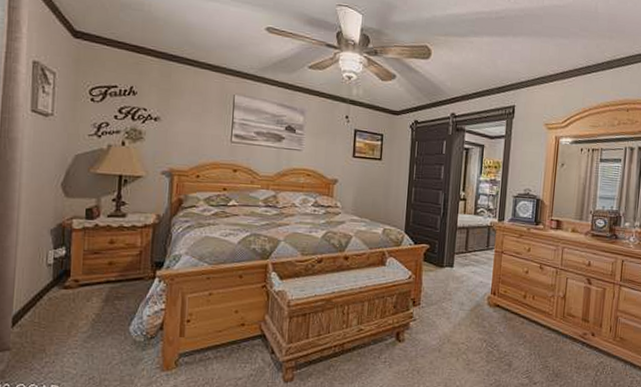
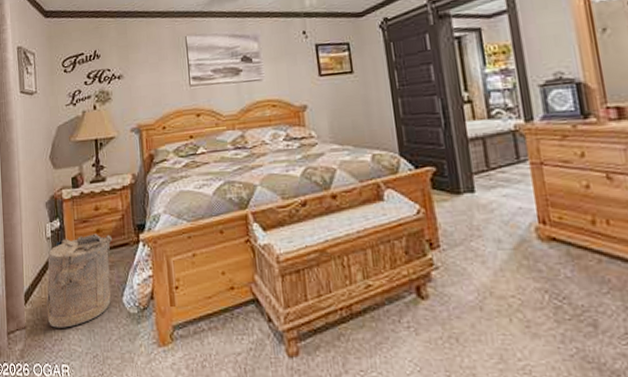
laundry hamper: none [39,265,126,352] -> present [46,234,113,328]

